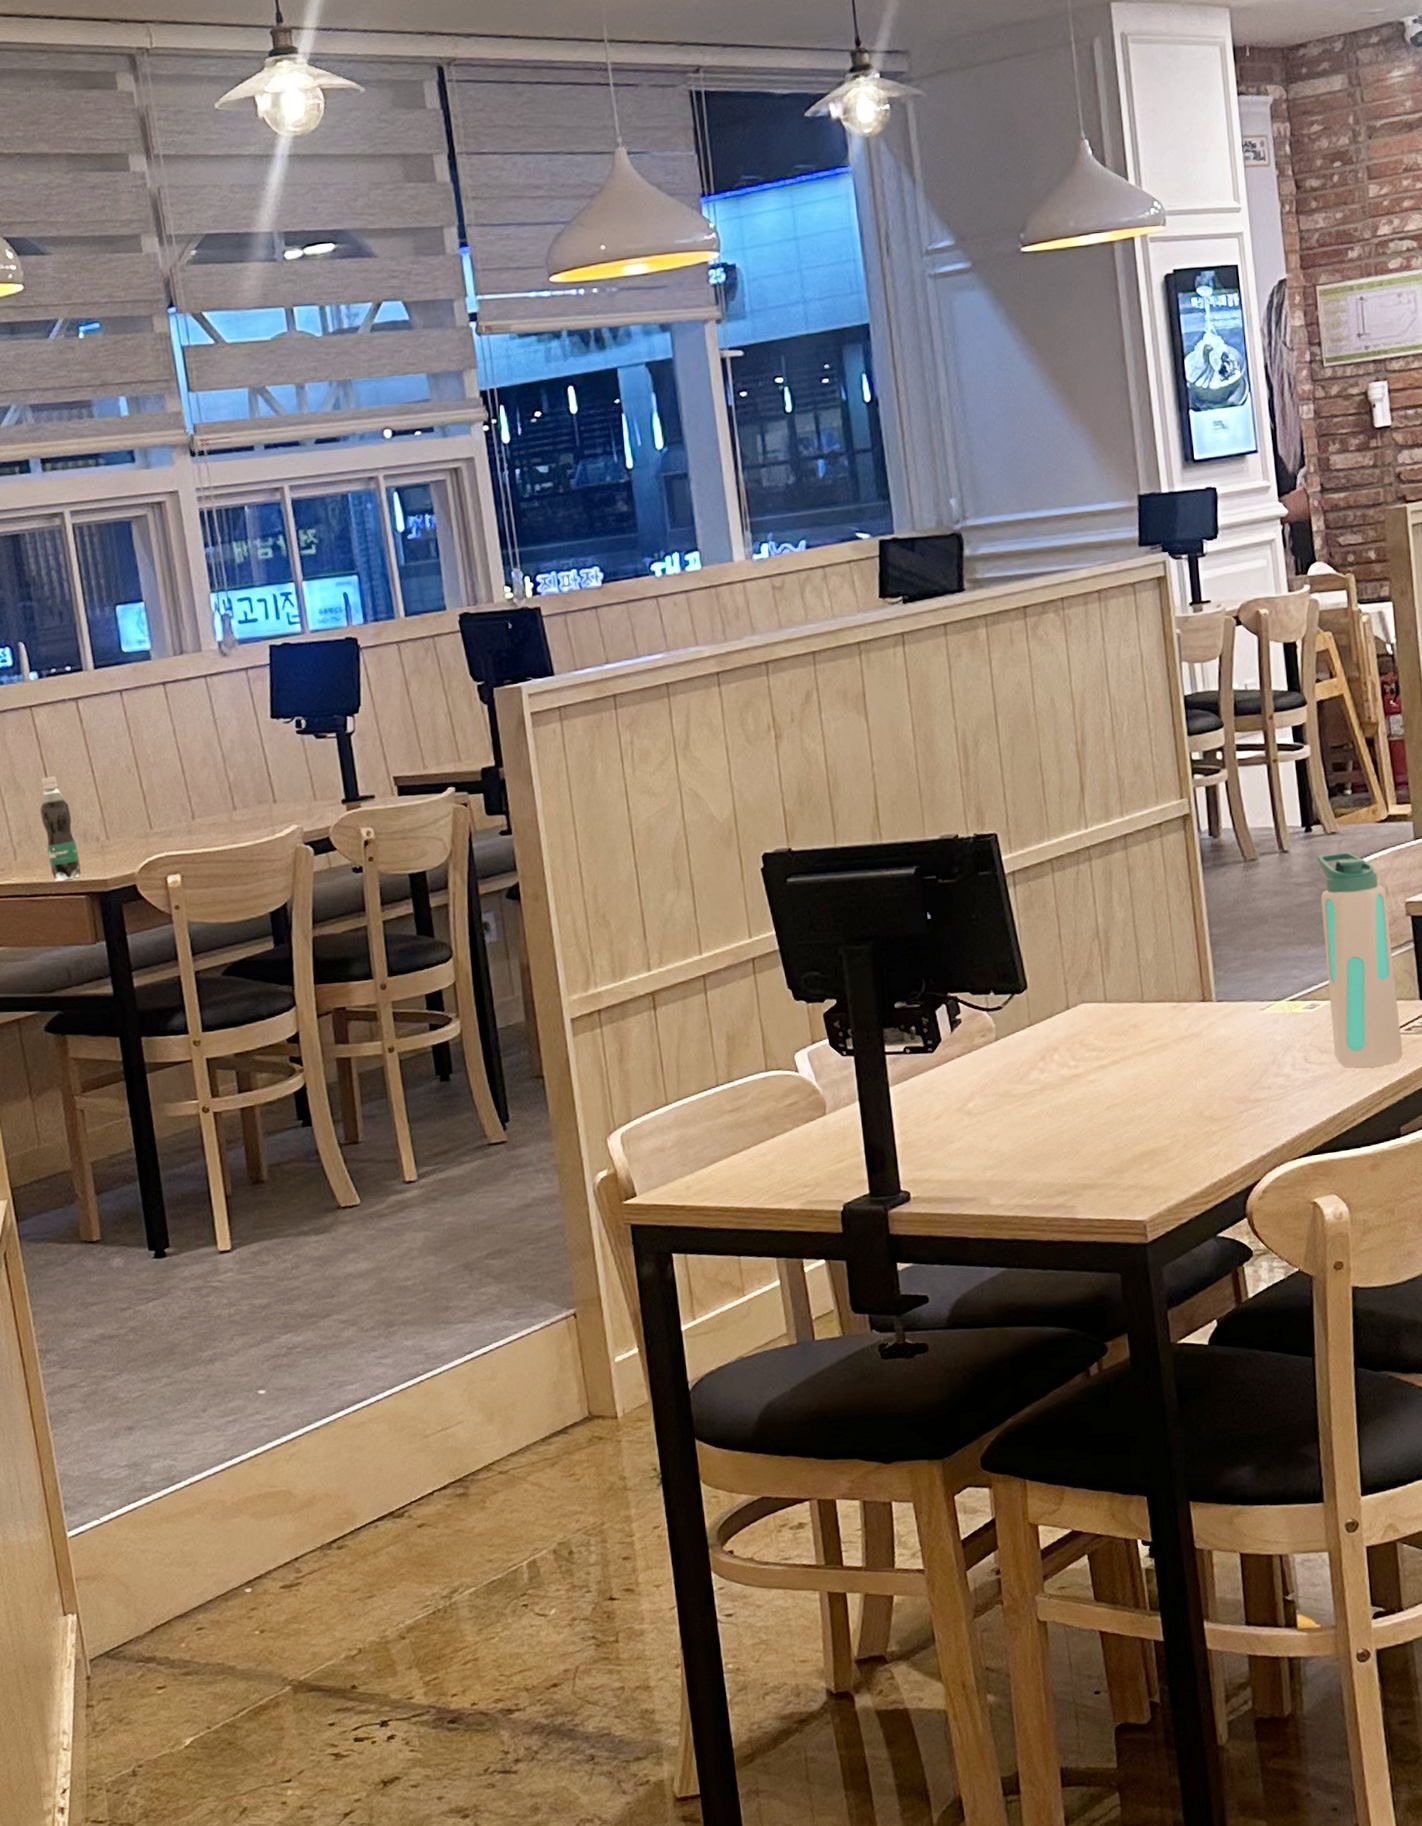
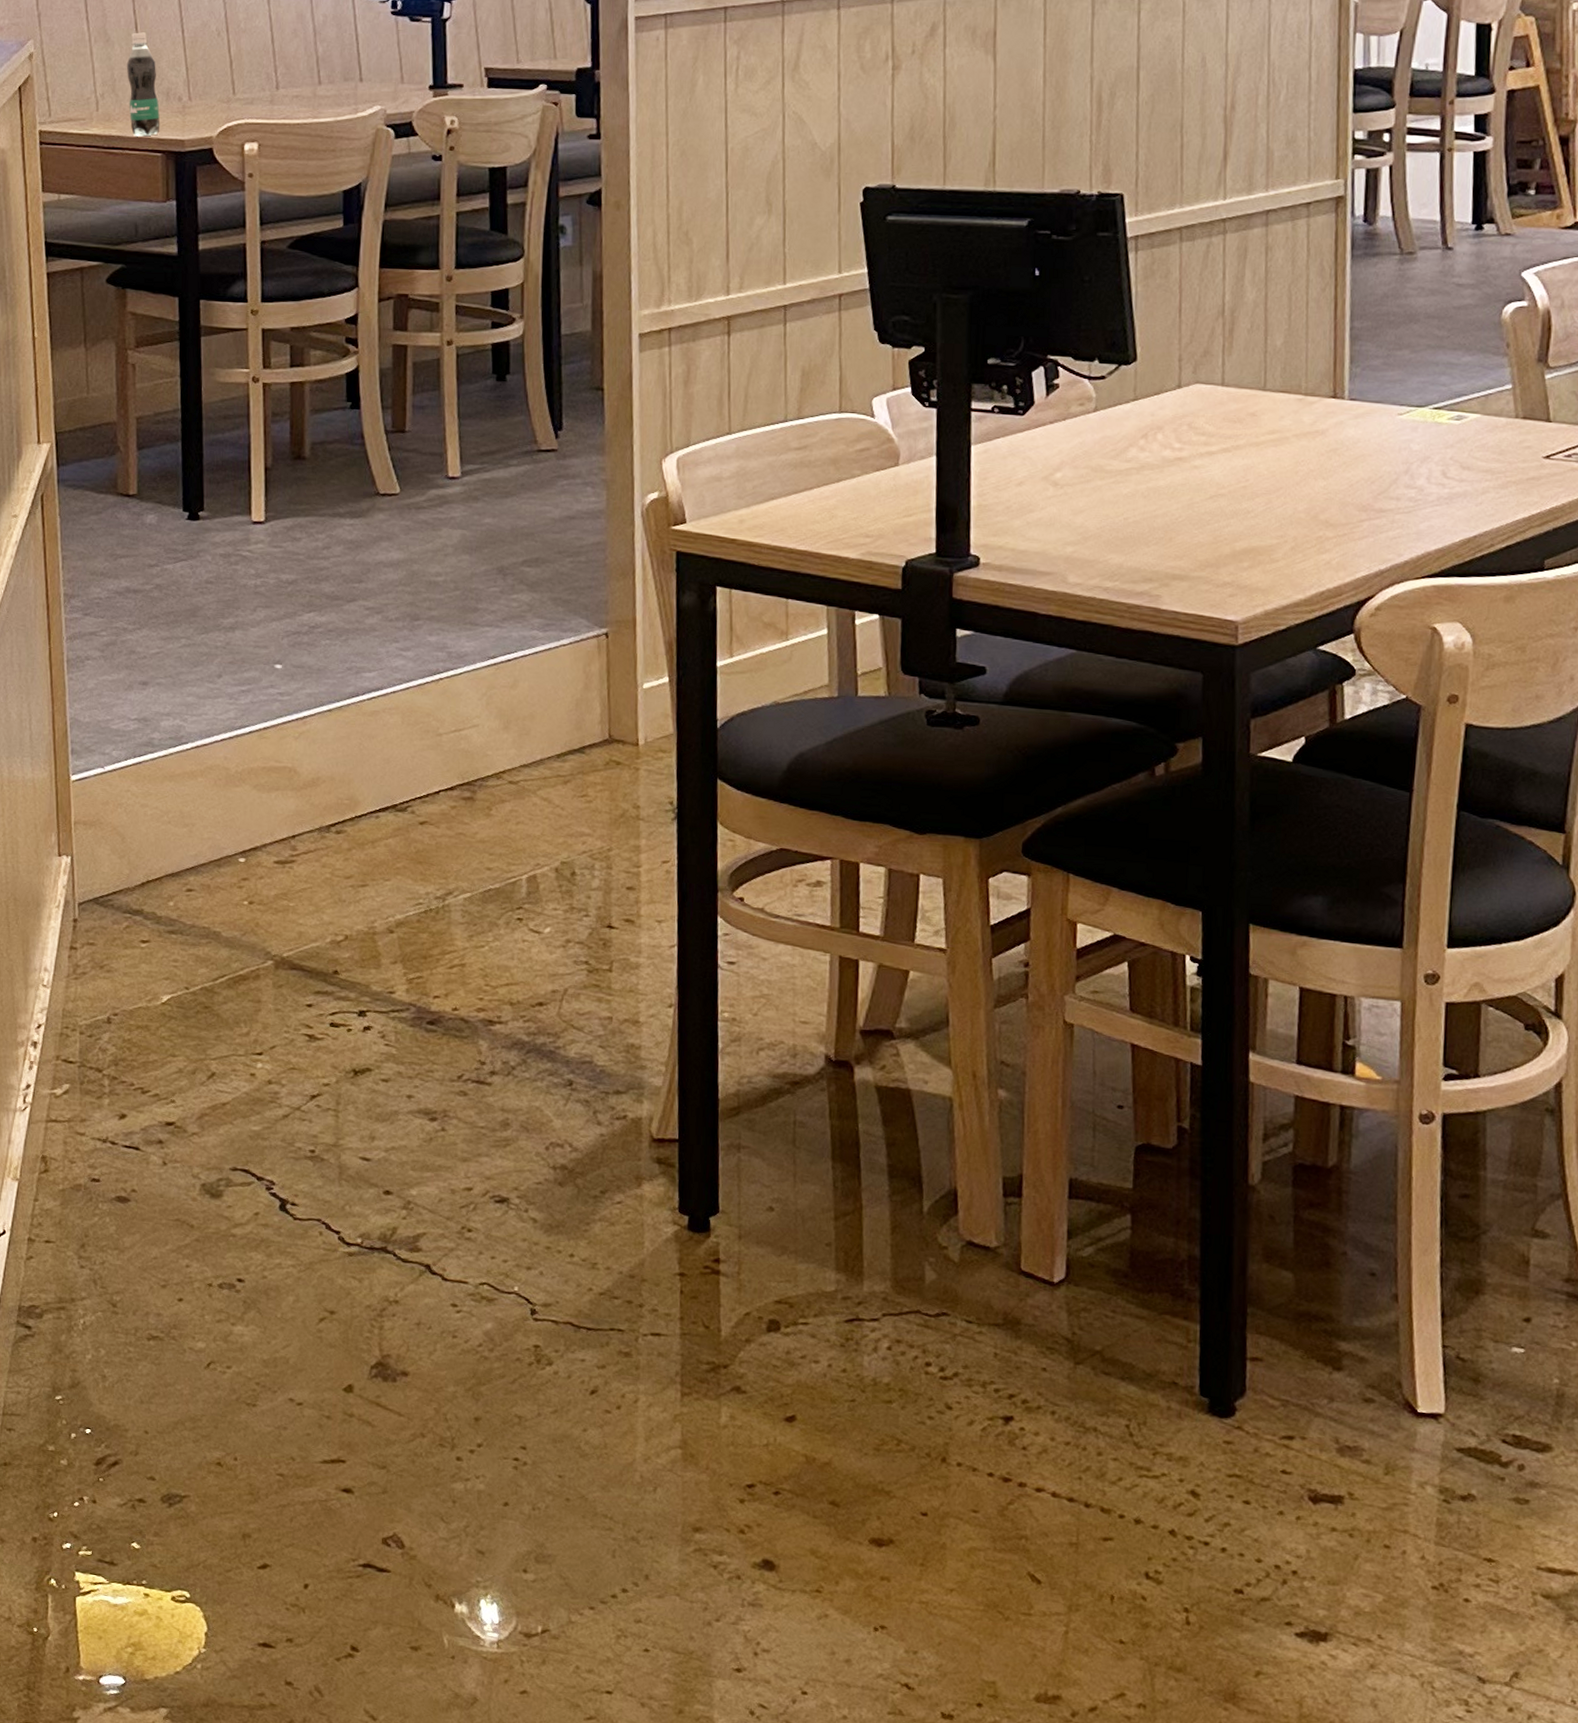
water bottle: present [1317,851,1403,1068] -> none [1478,255,1562,492]

